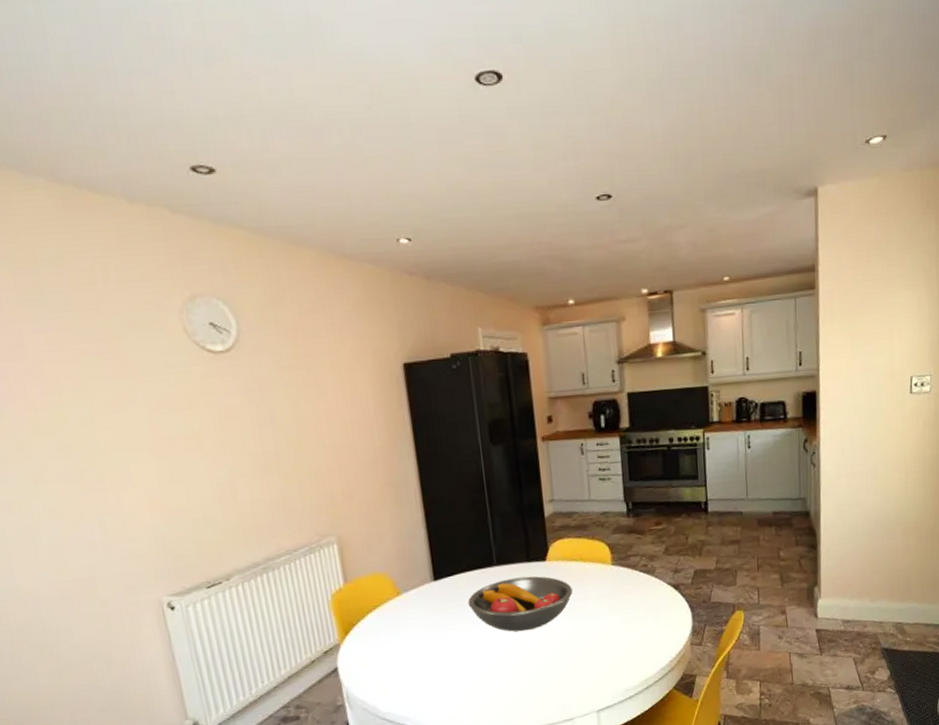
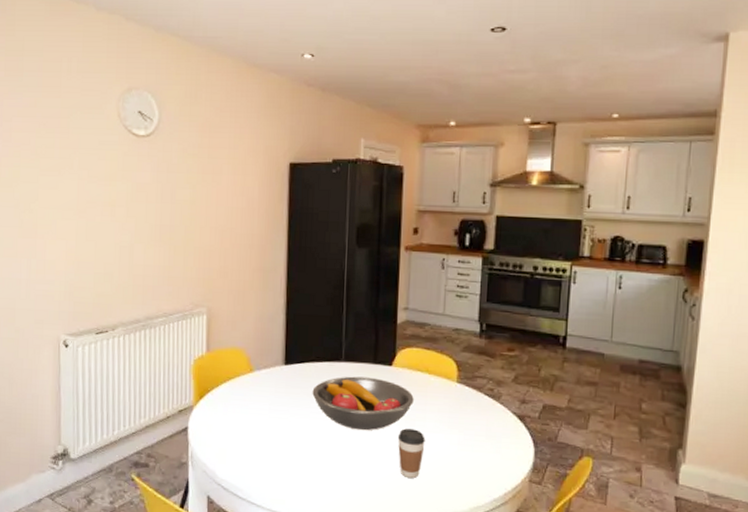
coffee cup: none [562,618,590,667] -> present [398,428,425,478]

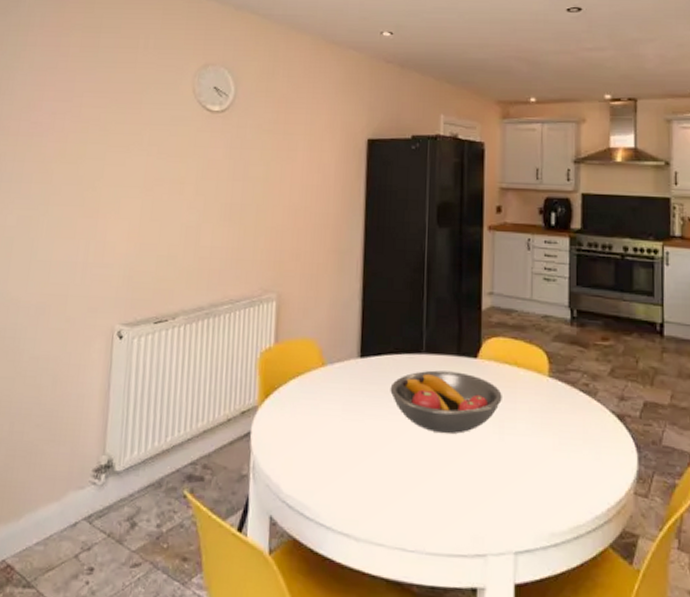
coffee cup: present [398,428,425,478] -> none [486,431,516,491]

